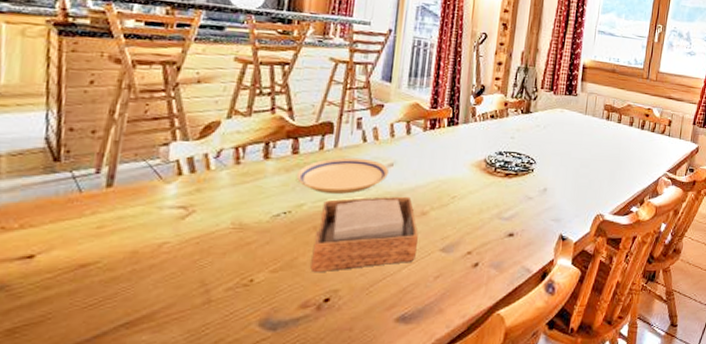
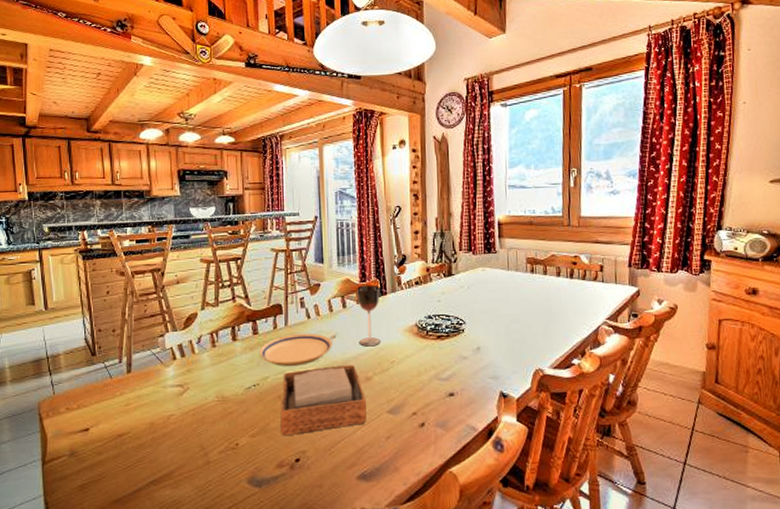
wineglass: none [419,111,452,179] -> present [357,284,381,347]

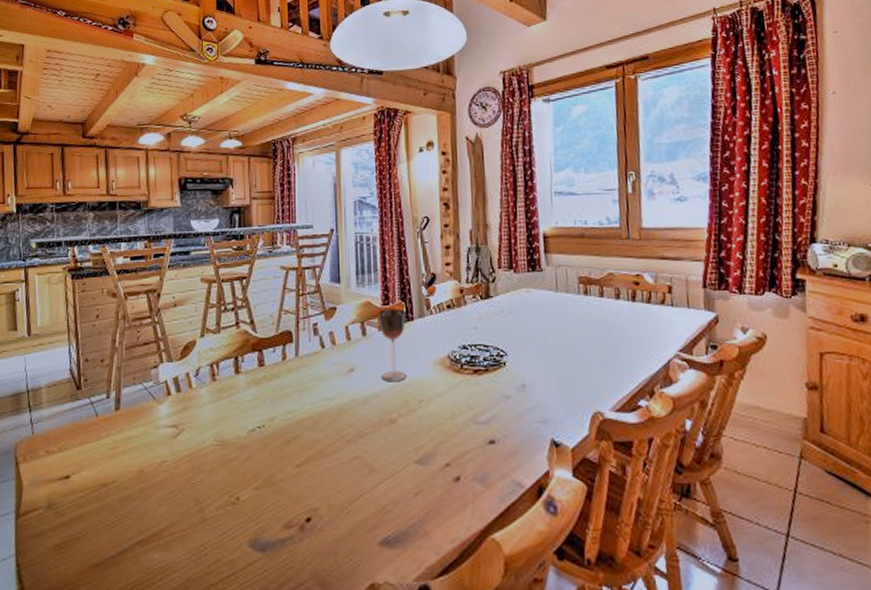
plate: present [258,333,332,366] -> none [265,365,350,404]
napkin holder: present [280,364,368,437] -> none [289,403,392,490]

